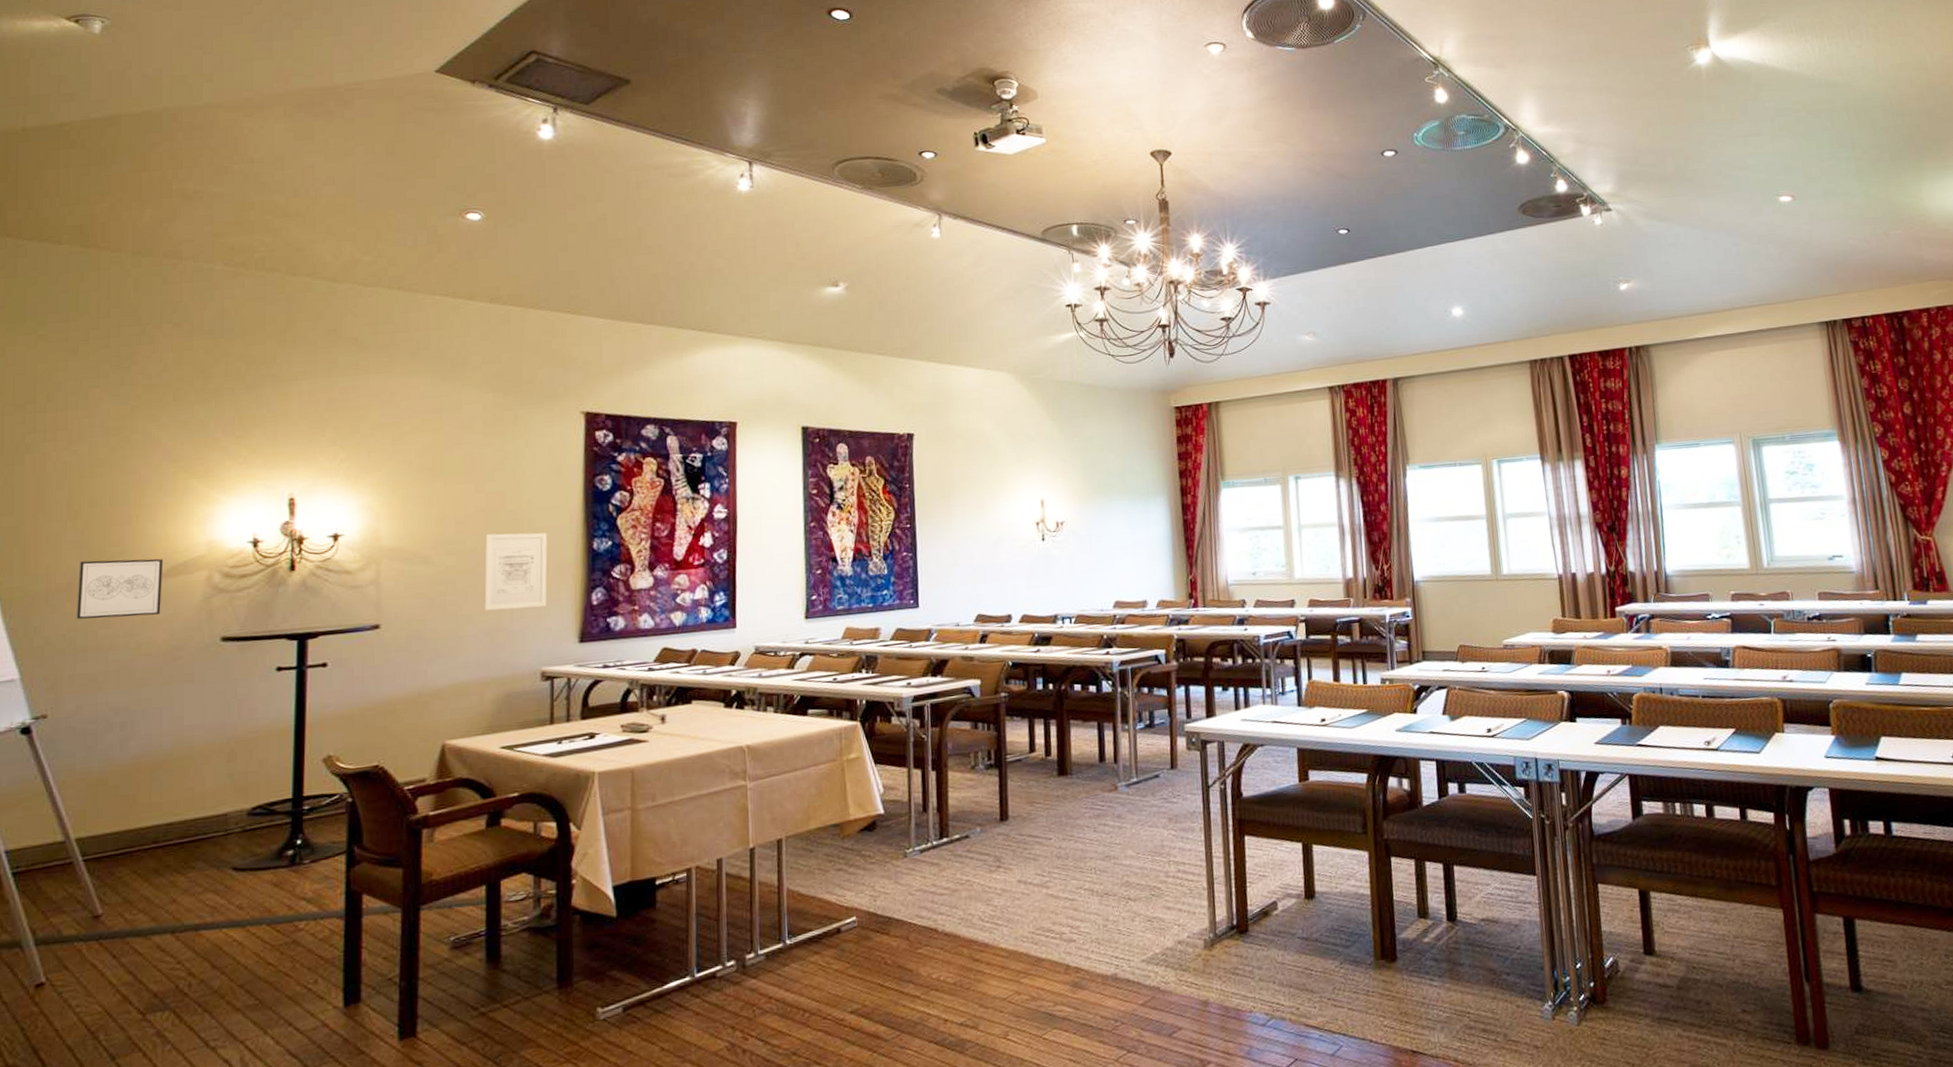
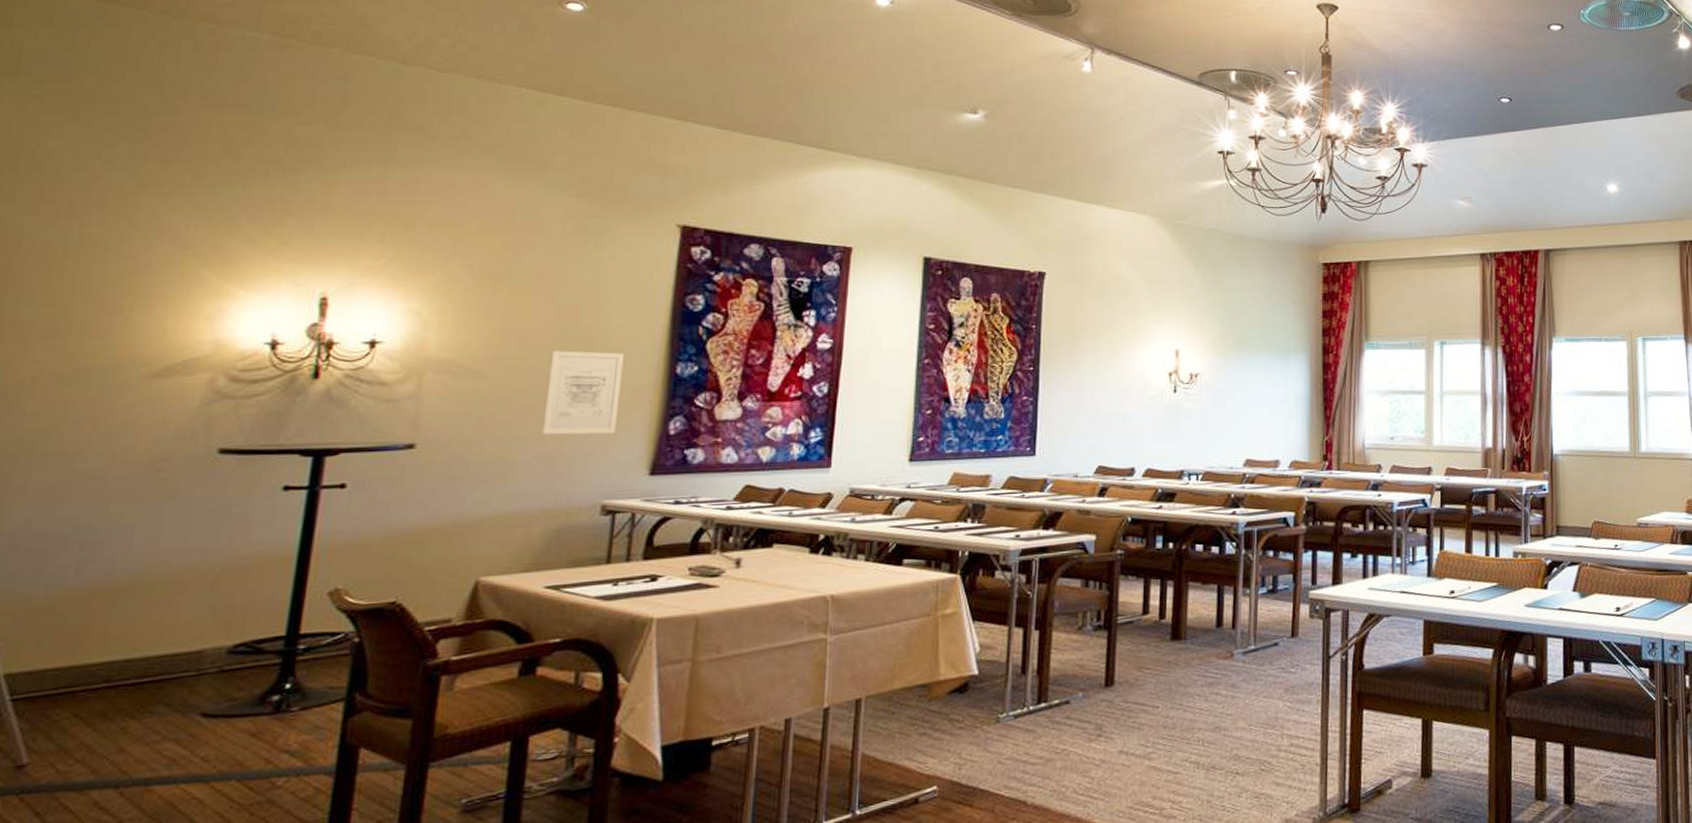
wall art: present [75,558,164,619] -> none [37,353,158,421]

